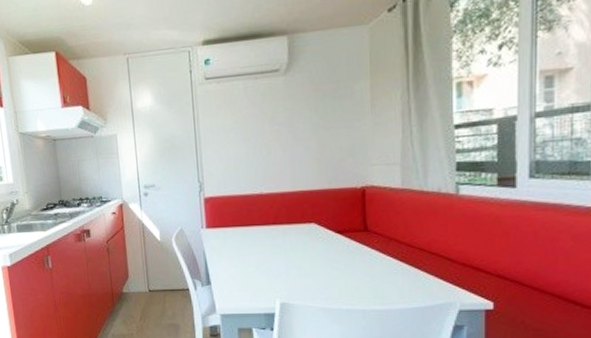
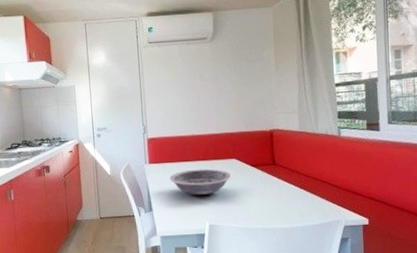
bowl: none [232,235,310,267] -> present [170,168,232,195]

